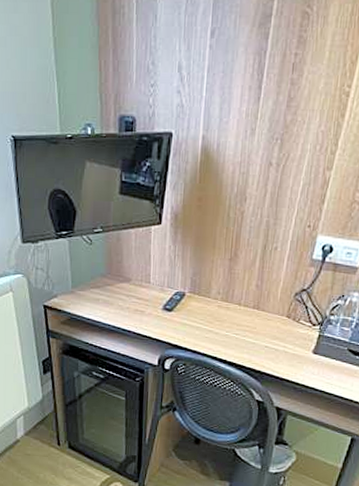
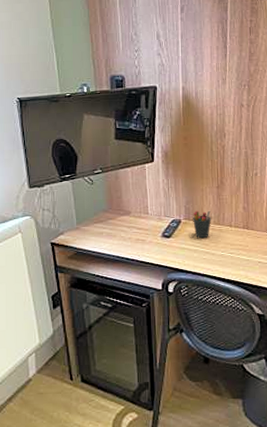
pen holder: none [198,284,219,316] -> present [193,210,211,239]

